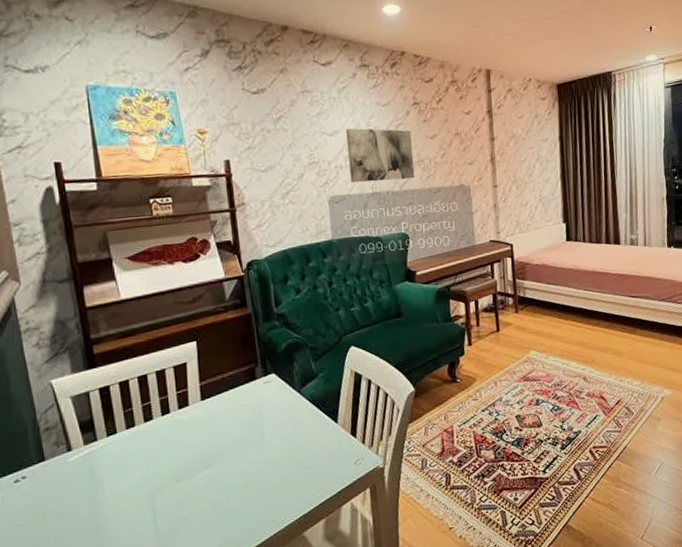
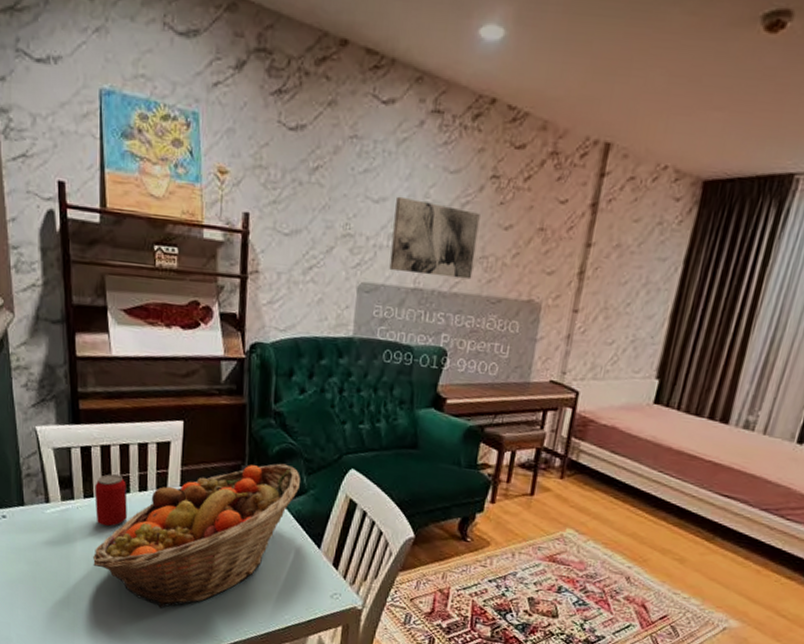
beverage can: none [117,405,153,458] -> present [95,474,127,527]
fruit basket: none [123,356,310,523] -> present [93,463,300,608]

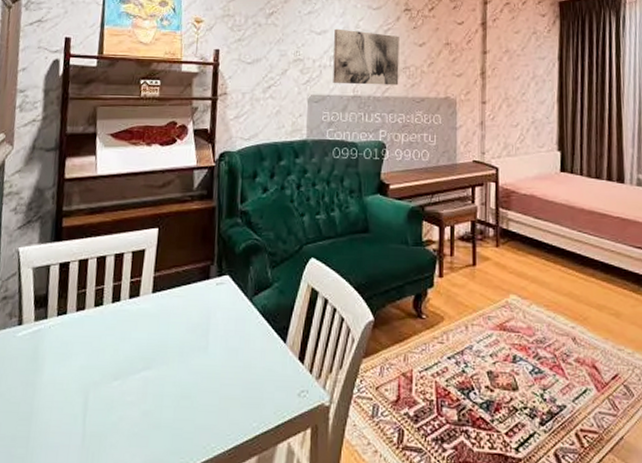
fruit basket: present [93,463,300,608] -> none [59,259,265,432]
beverage can: present [95,474,127,527] -> none [67,288,101,344]

